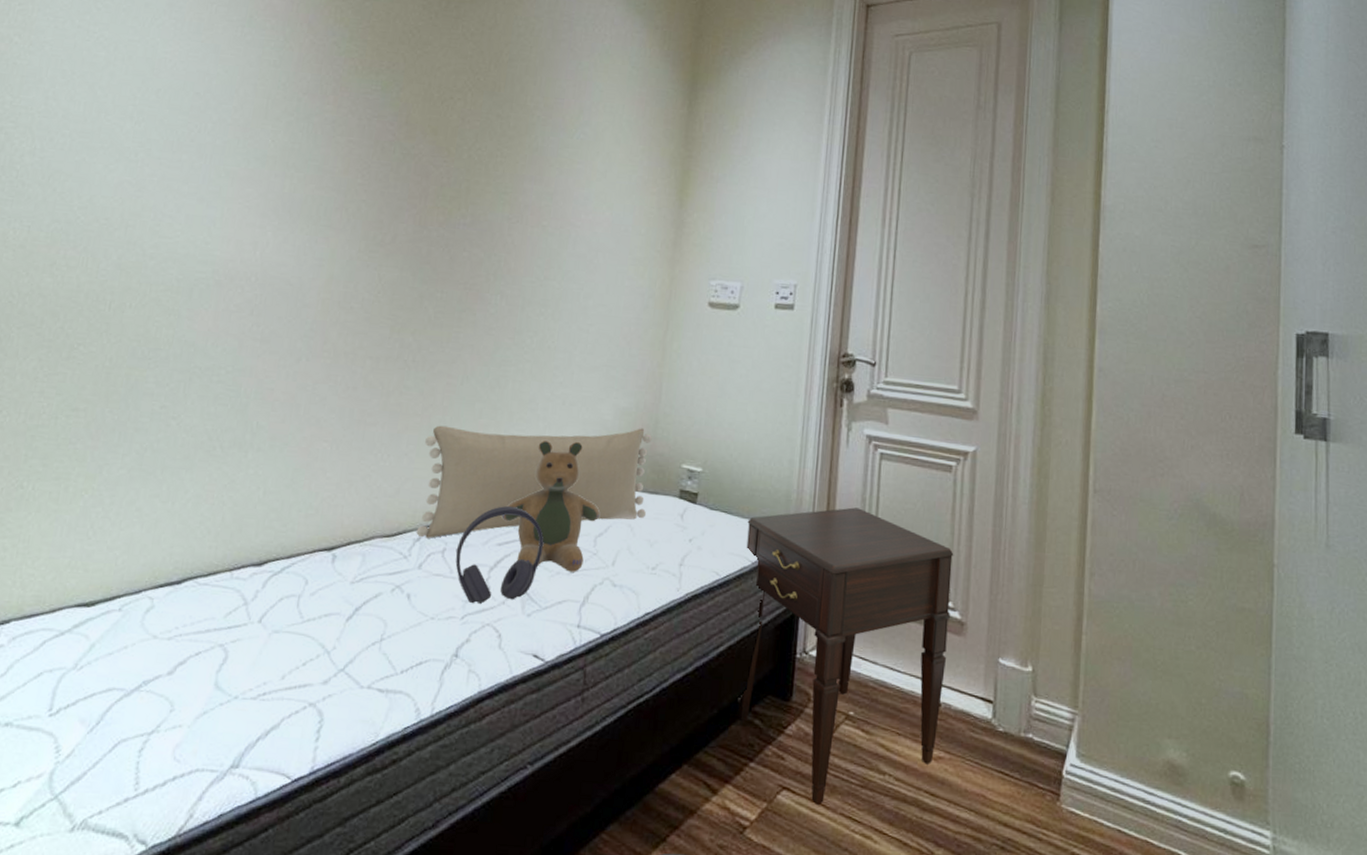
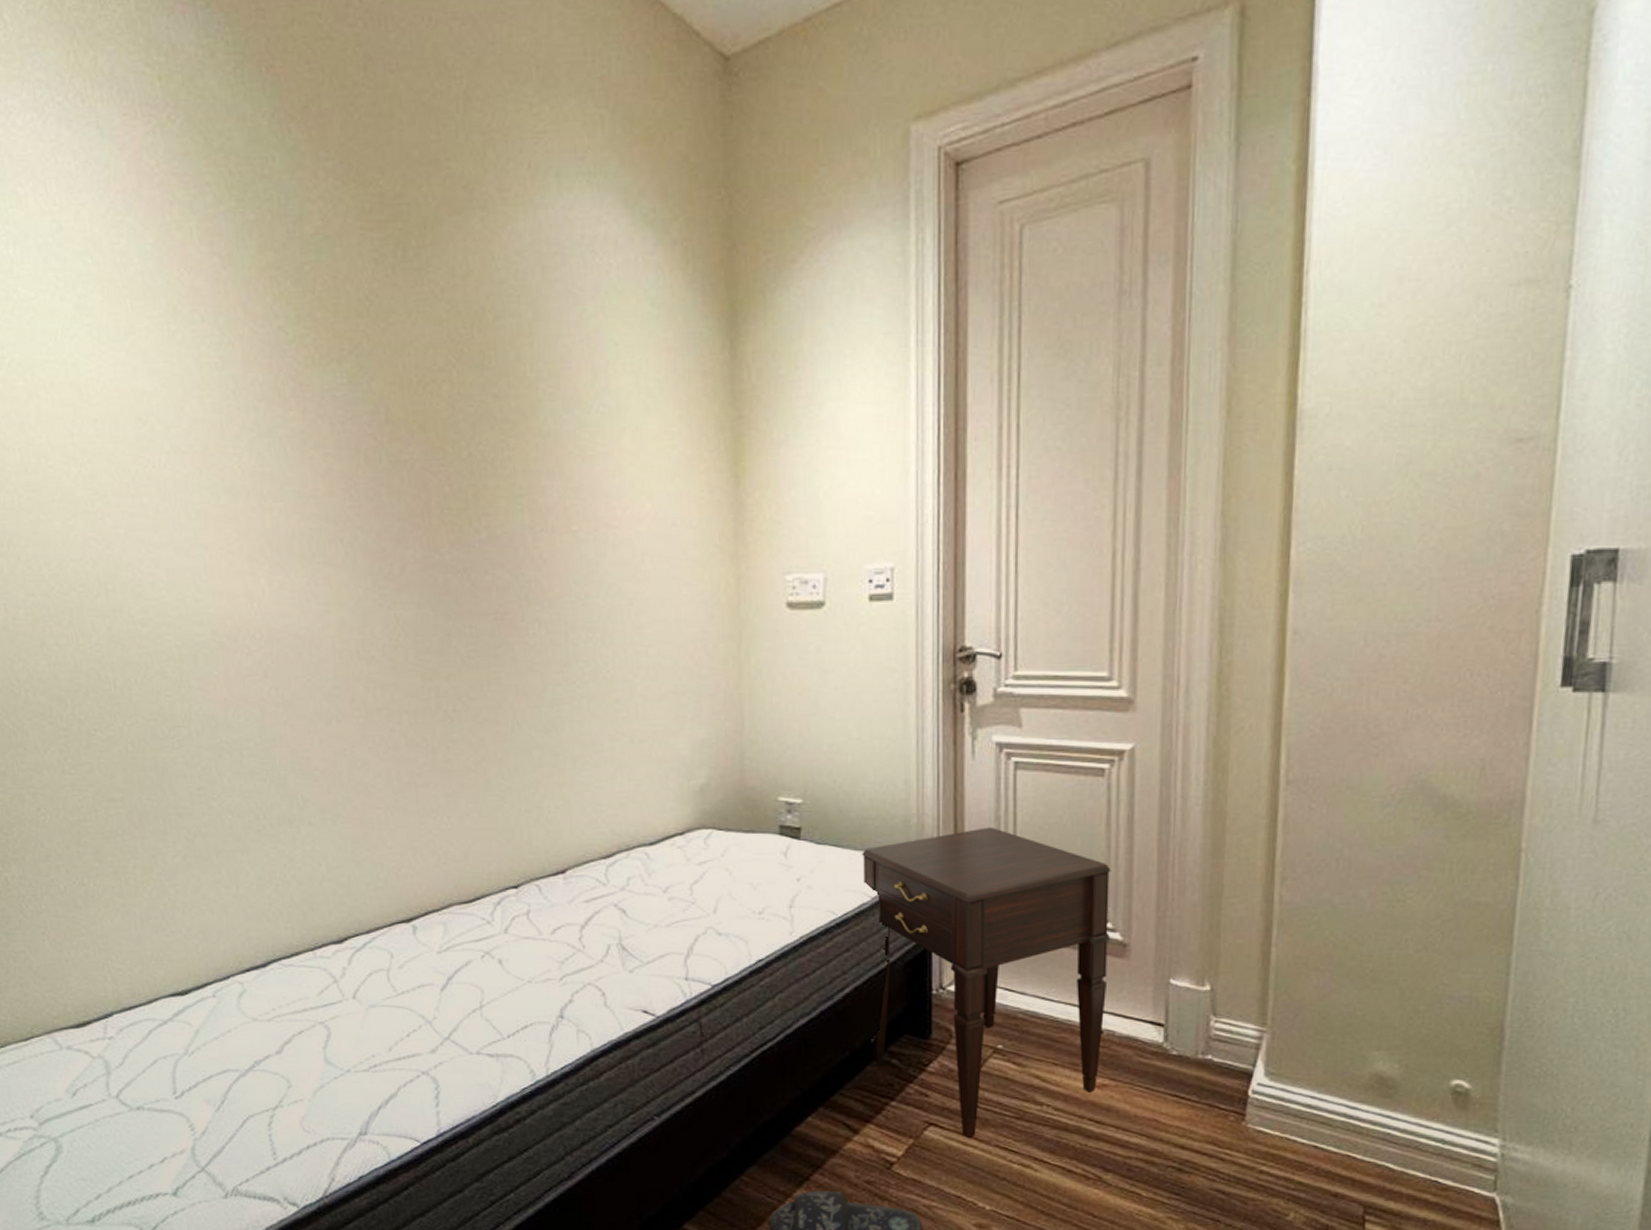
pillow: present [416,425,652,539] -> none [484,760,744,901]
headphones: present [455,505,544,604] -> none [541,859,635,965]
teddy bear: present [501,440,600,572] -> none [584,782,693,924]

